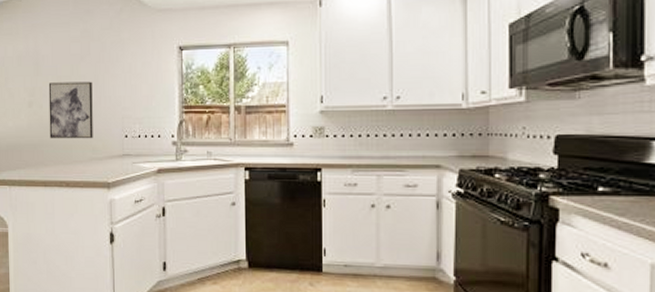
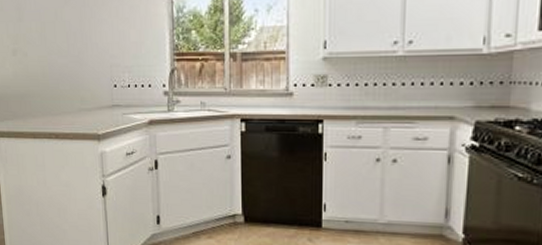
wall art: present [48,81,93,139] -> none [32,27,81,89]

